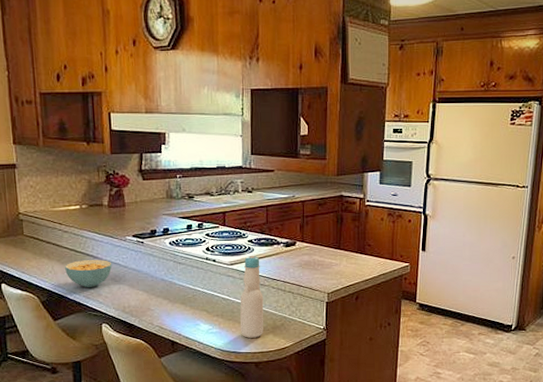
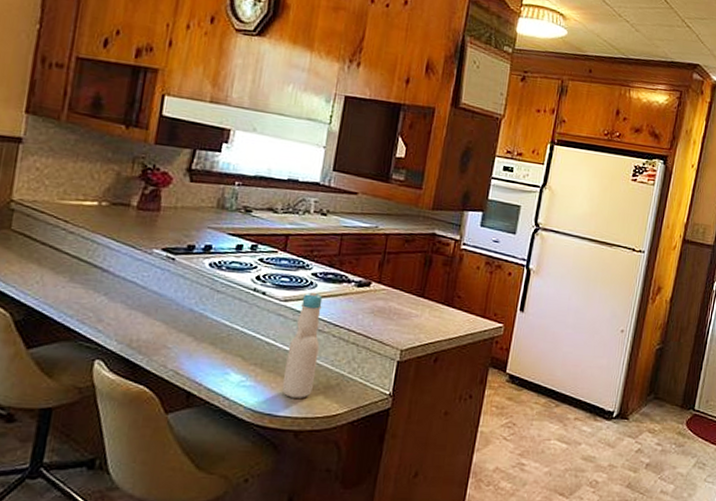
cereal bowl: present [65,260,112,287] -> none [58,272,127,310]

